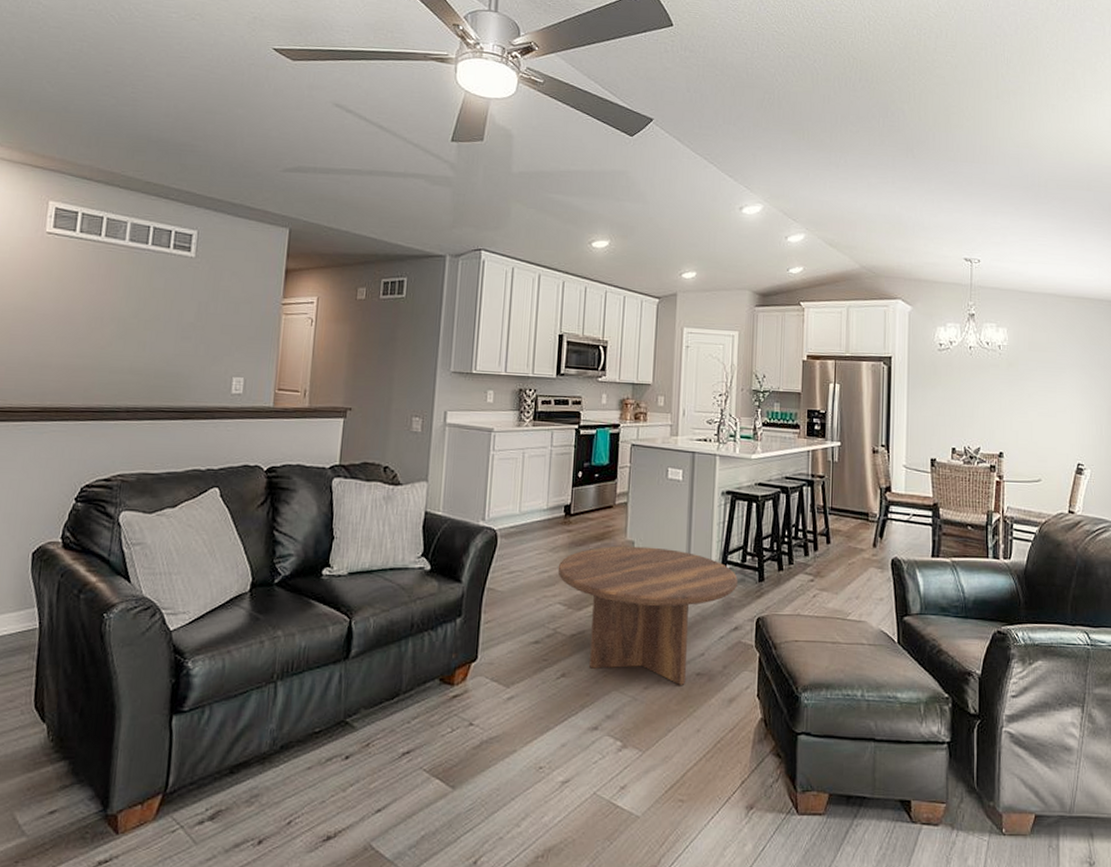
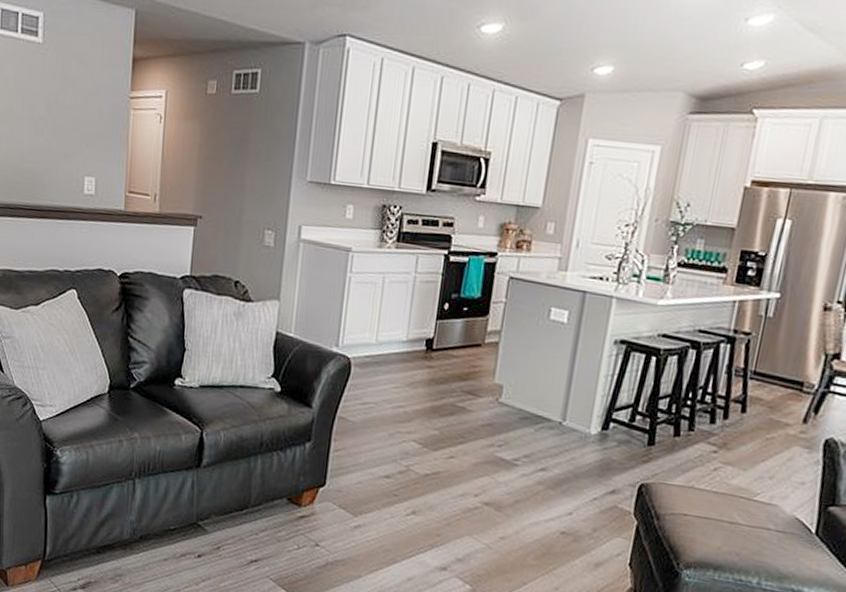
coffee table: present [557,546,738,685] -> none [414,388,622,541]

